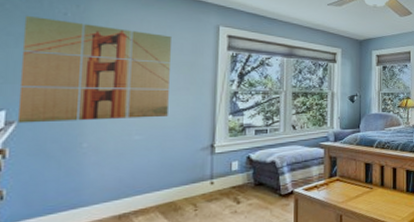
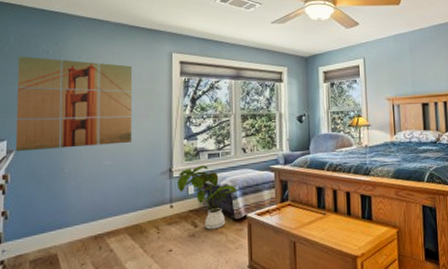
house plant: none [220,140,286,206] -> present [178,164,239,230]

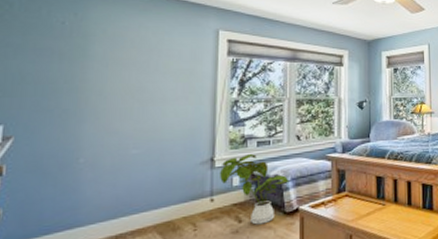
wall art: present [15,56,131,152] -> none [14,25,169,139]

